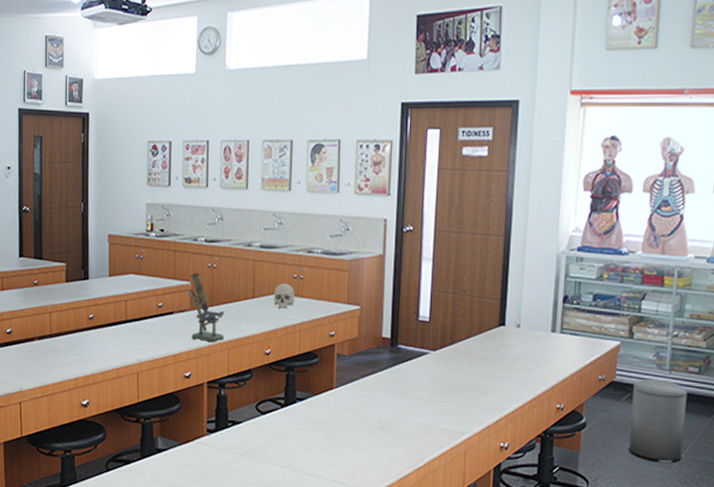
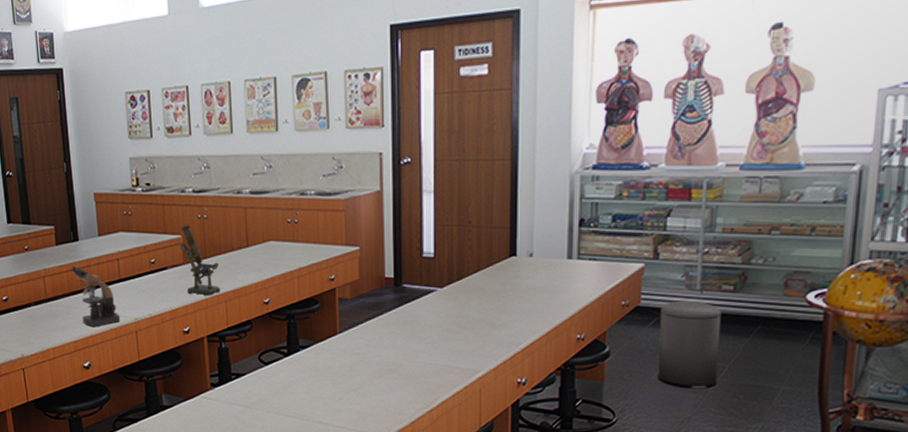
microscope: none [77,303,123,366] -> present [70,265,121,327]
skull: present [273,283,295,309] -> none [268,228,291,256]

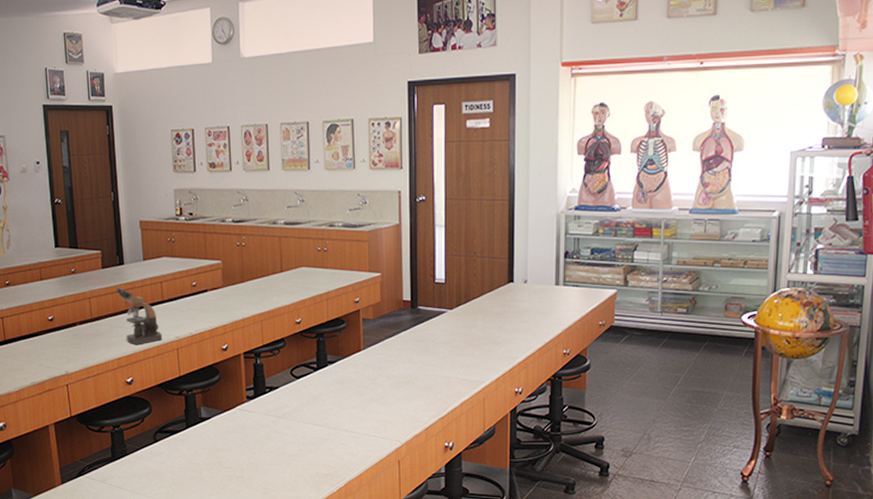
microscope: present [179,225,221,296] -> none [219,251,257,316]
pedal bin: present [657,300,721,389] -> none [628,321,677,395]

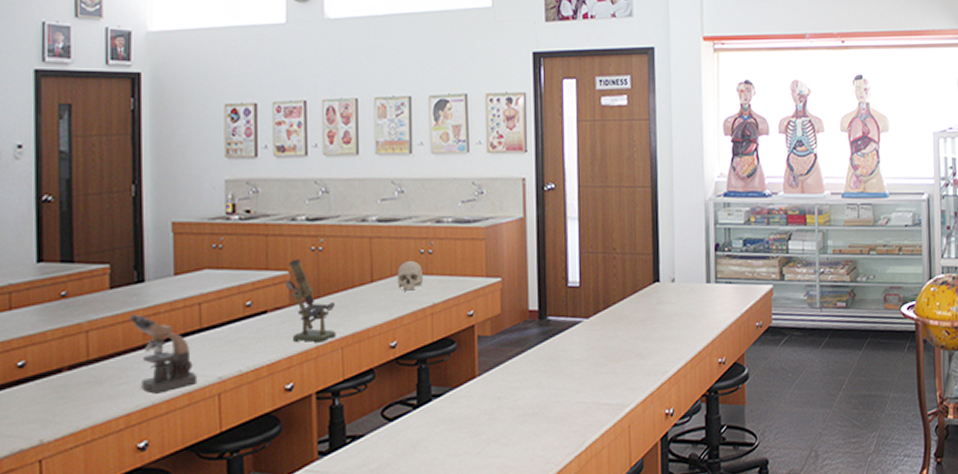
microscope: none [219,251,257,316] -> present [285,259,336,343]
skull: none [300,256,321,280] -> present [396,260,424,291]

